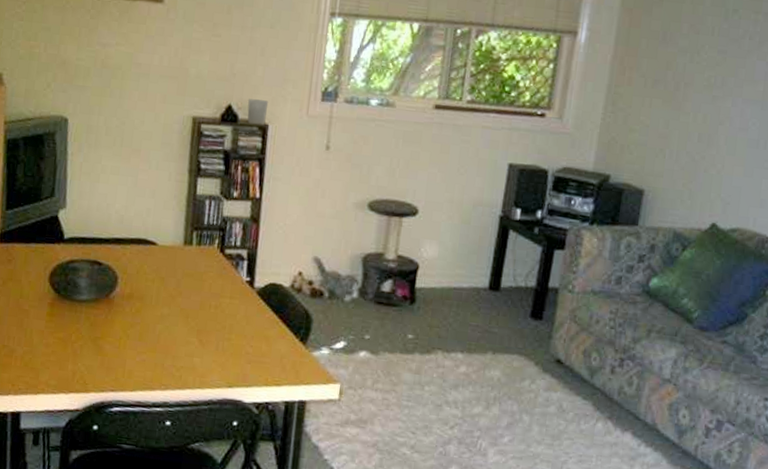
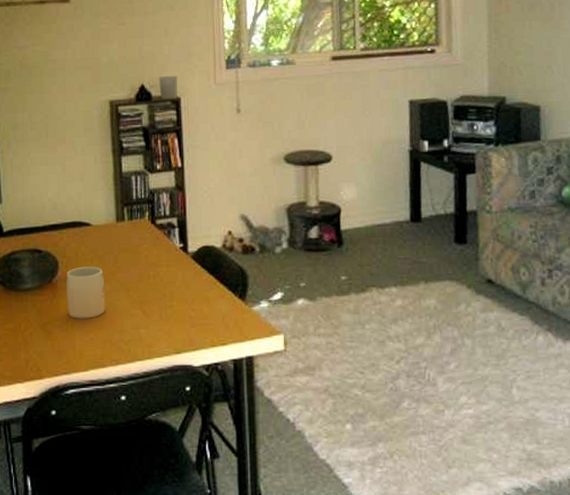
mug: none [121,285,164,340] -> present [65,266,105,319]

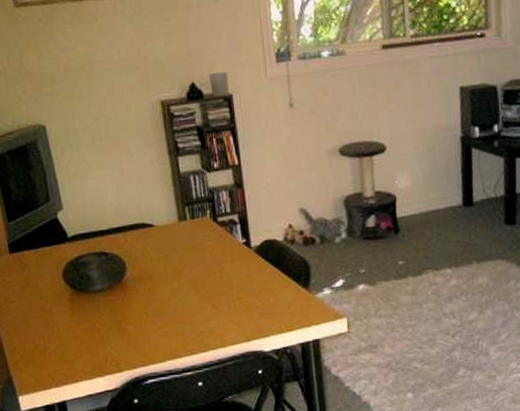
mug: present [65,266,105,319] -> none [134,265,176,316]

